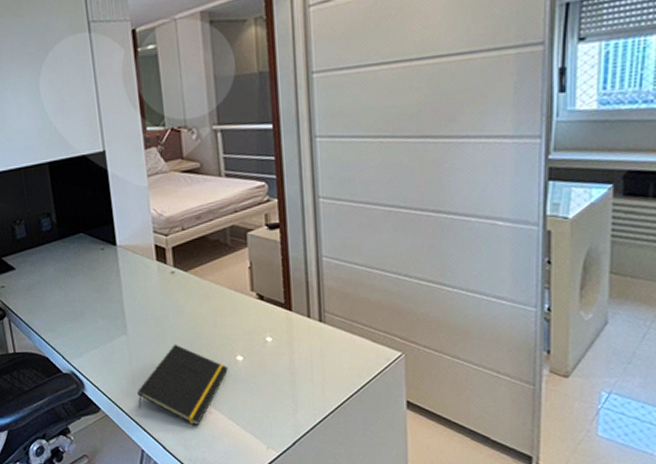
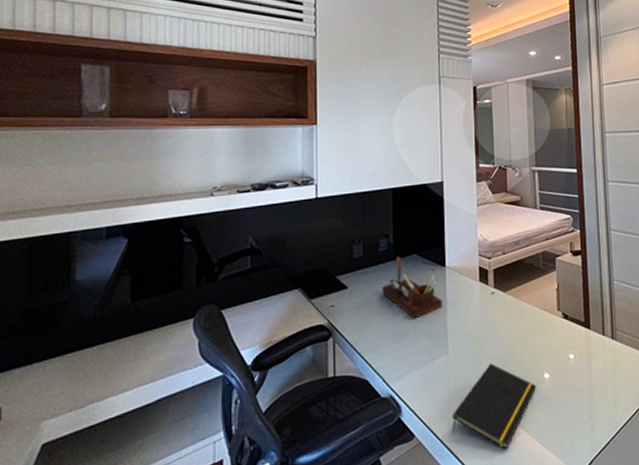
desk organizer: none [50,236,117,300] -> present [382,257,442,319]

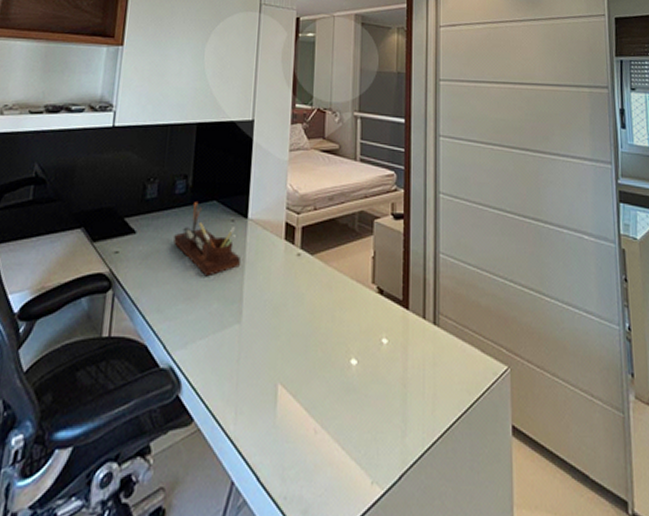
notepad: present [451,363,537,449] -> none [237,339,342,449]

